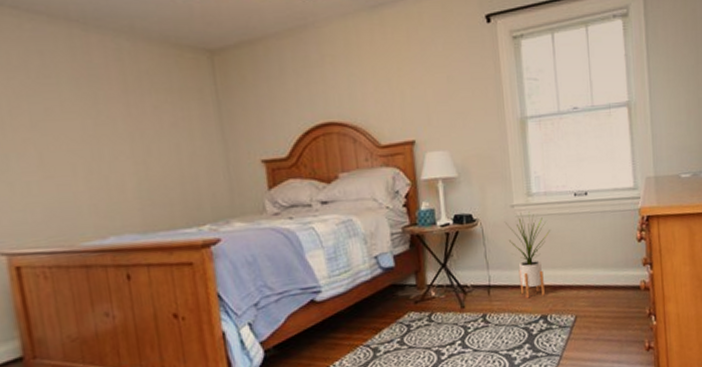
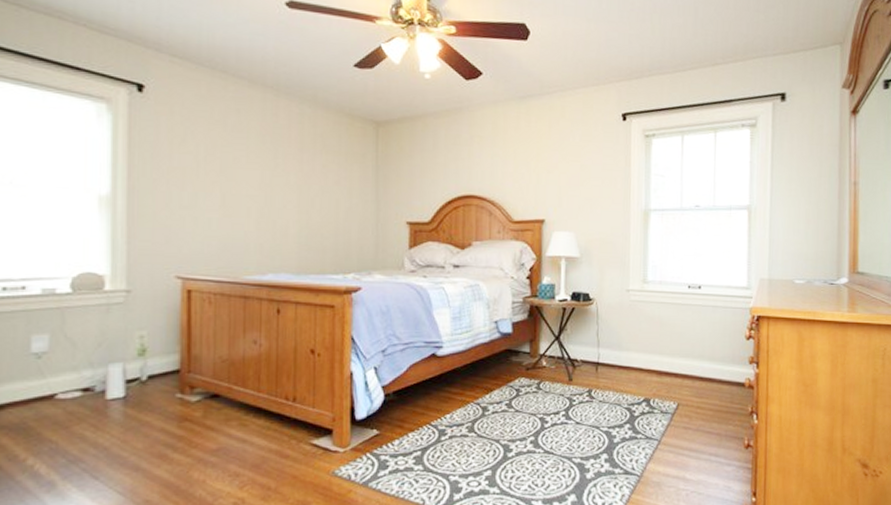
house plant: present [505,212,550,299] -> none [620,297,662,380]

